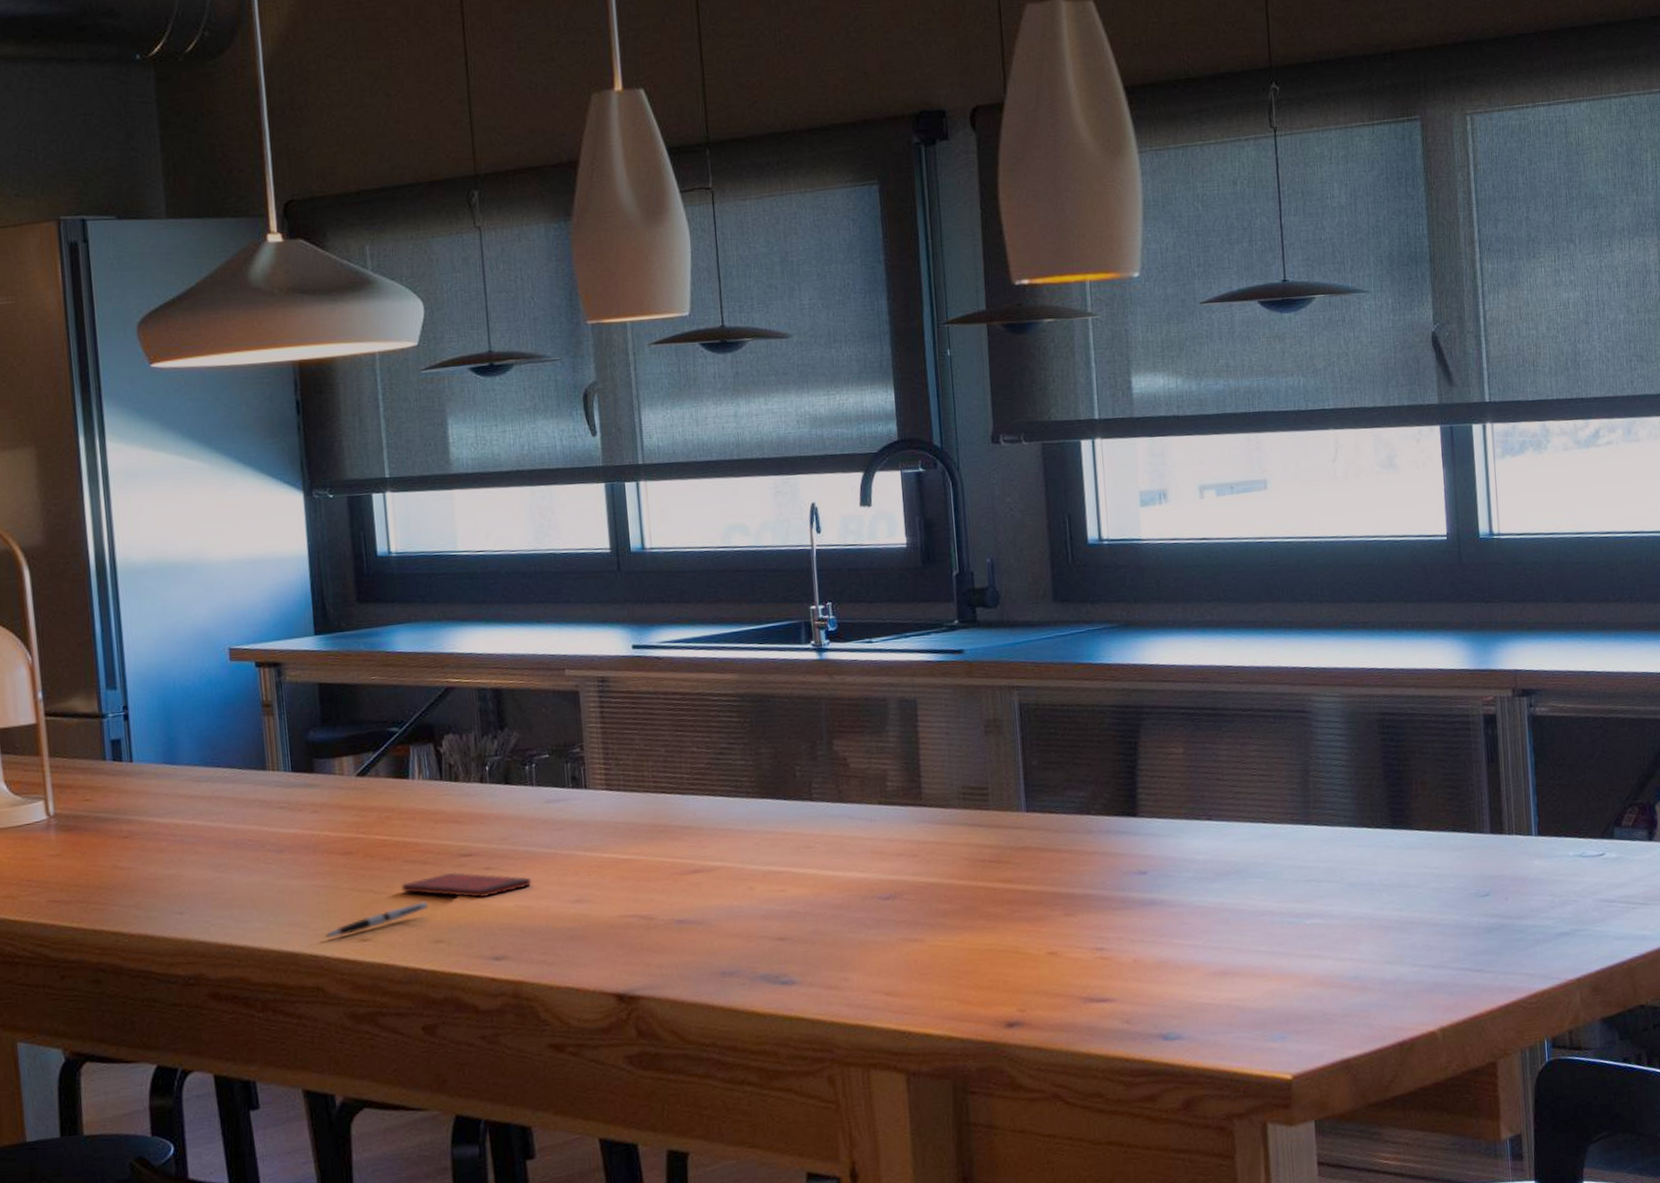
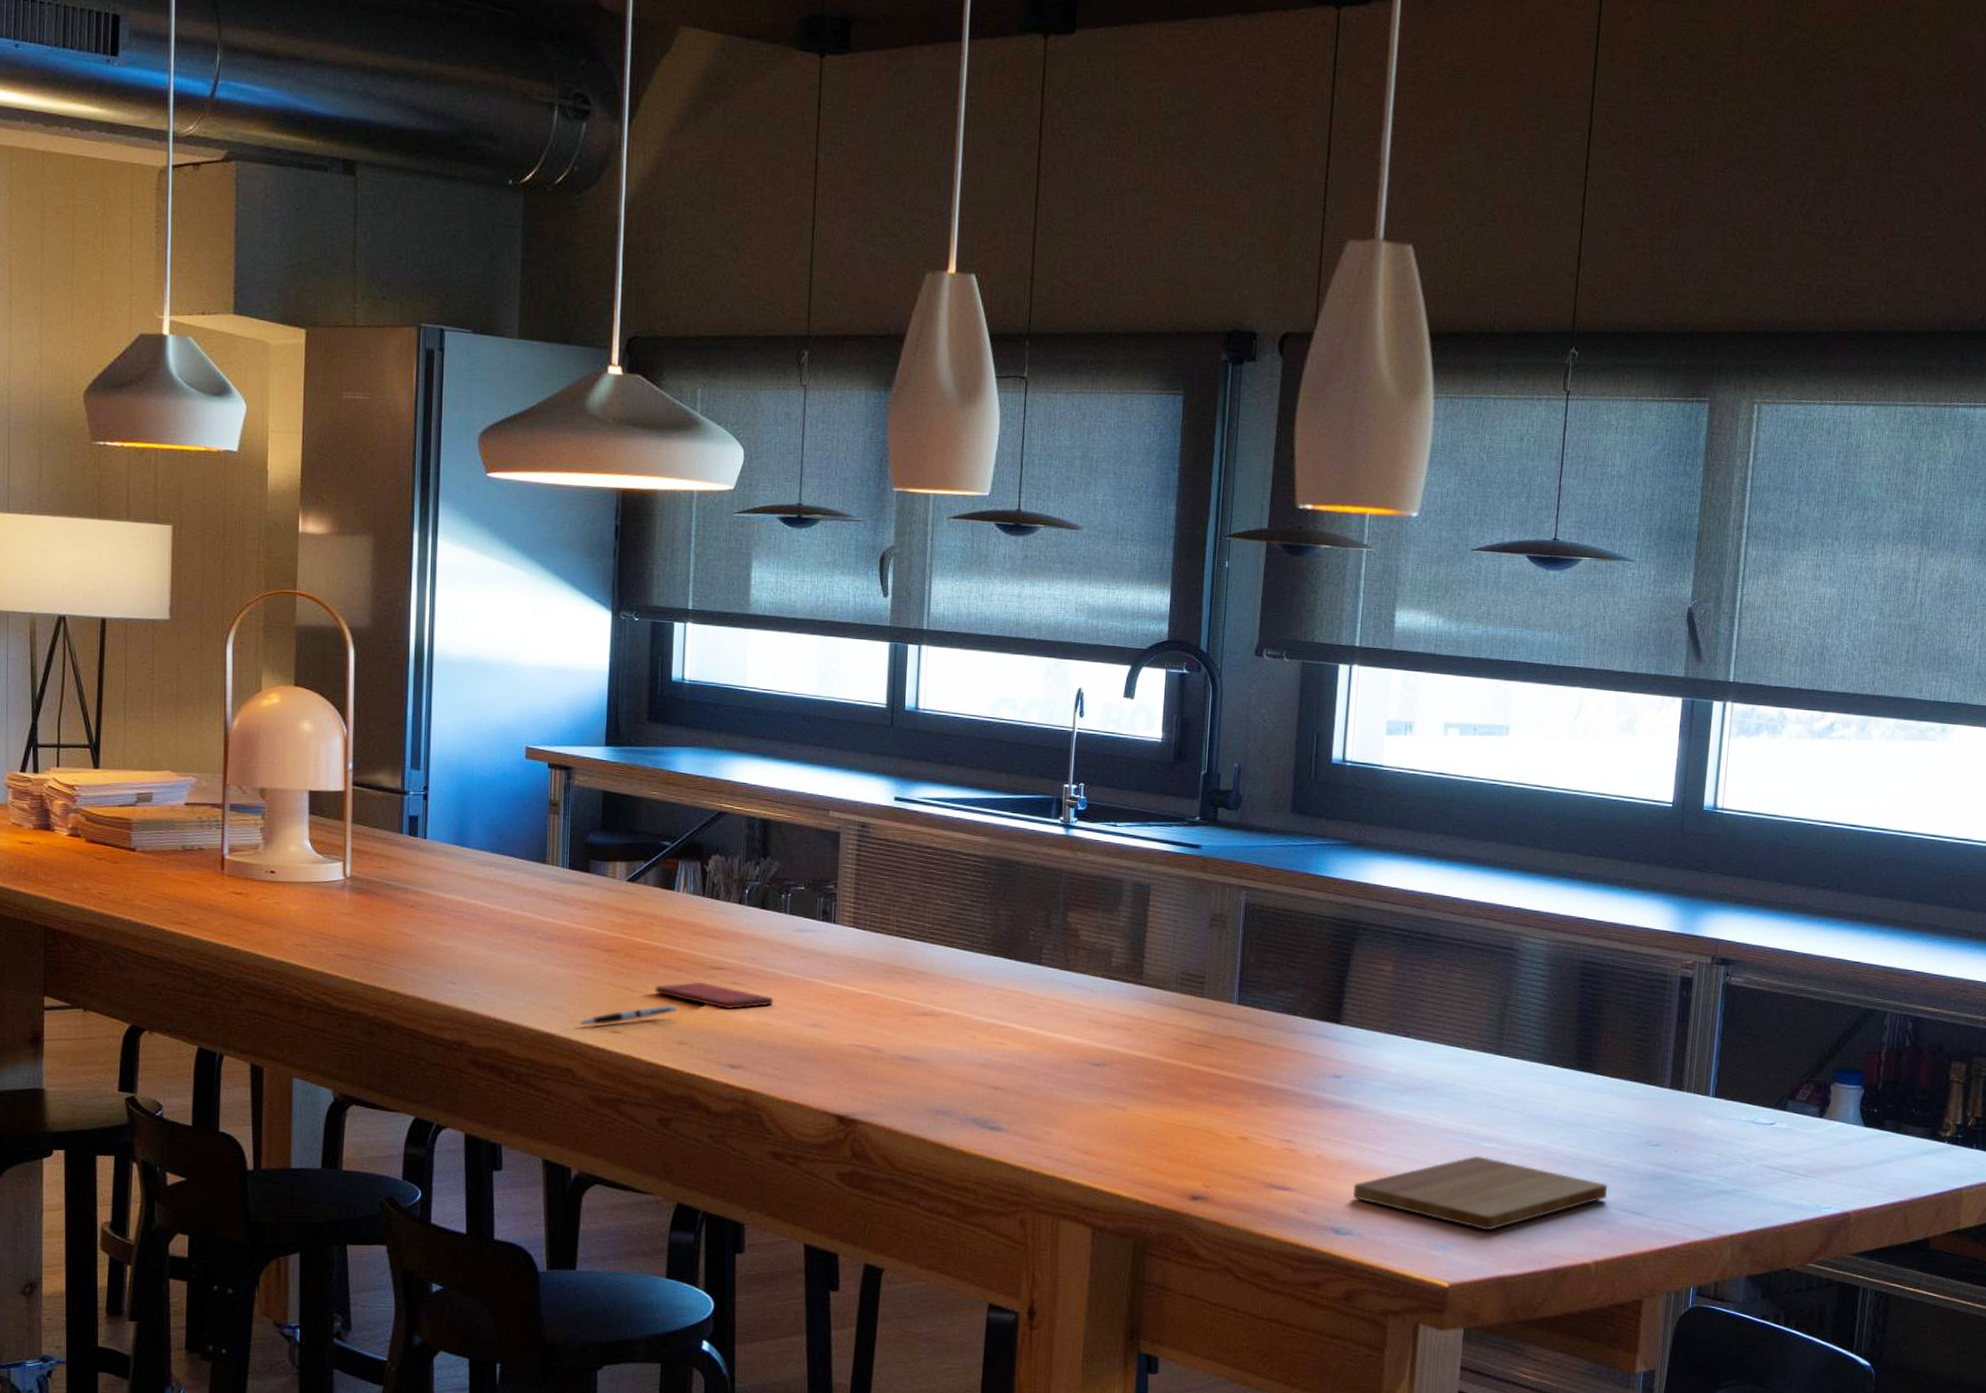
cutting board: none [1177,935,1442,1013] -> present [1353,1156,1607,1231]

